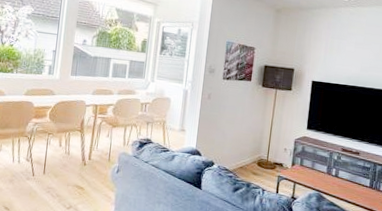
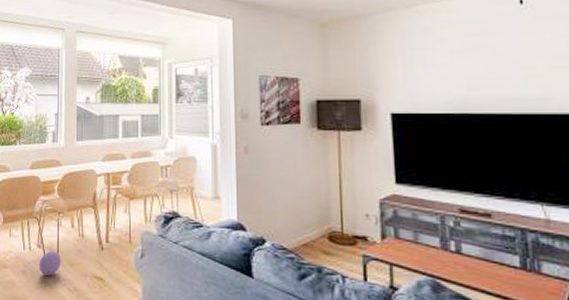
ball: none [26,164,47,184] -> present [39,250,61,276]

